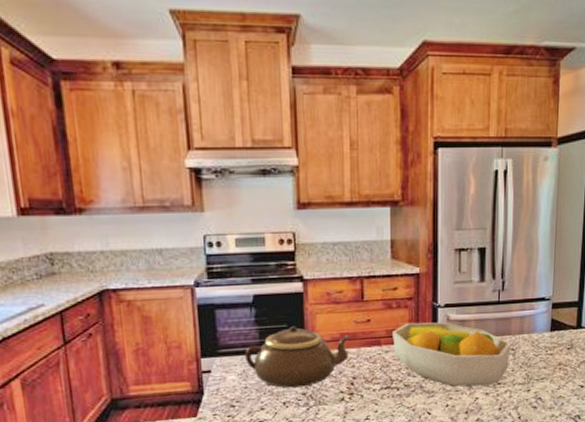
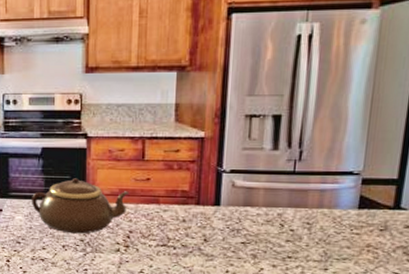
fruit bowl: present [392,322,511,387] -> none [172,185,307,258]

